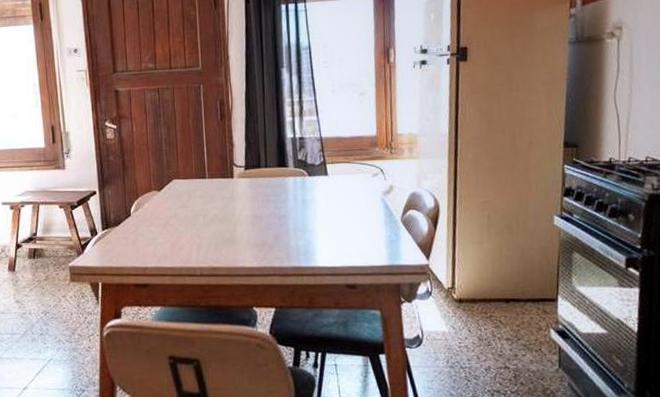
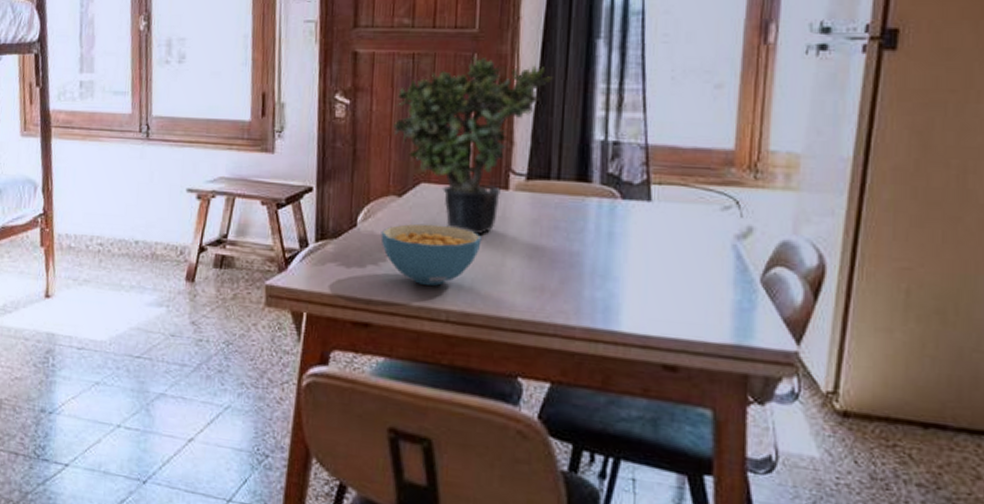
cereal bowl: none [148,208,219,252] -> present [381,223,482,286]
potted plant: none [149,87,255,211] -> present [393,56,553,234]

